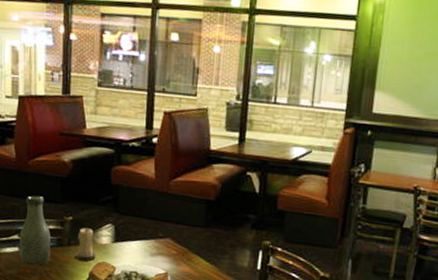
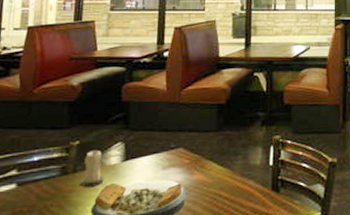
bottle: present [19,195,51,265] -> none [16,123,54,202]

